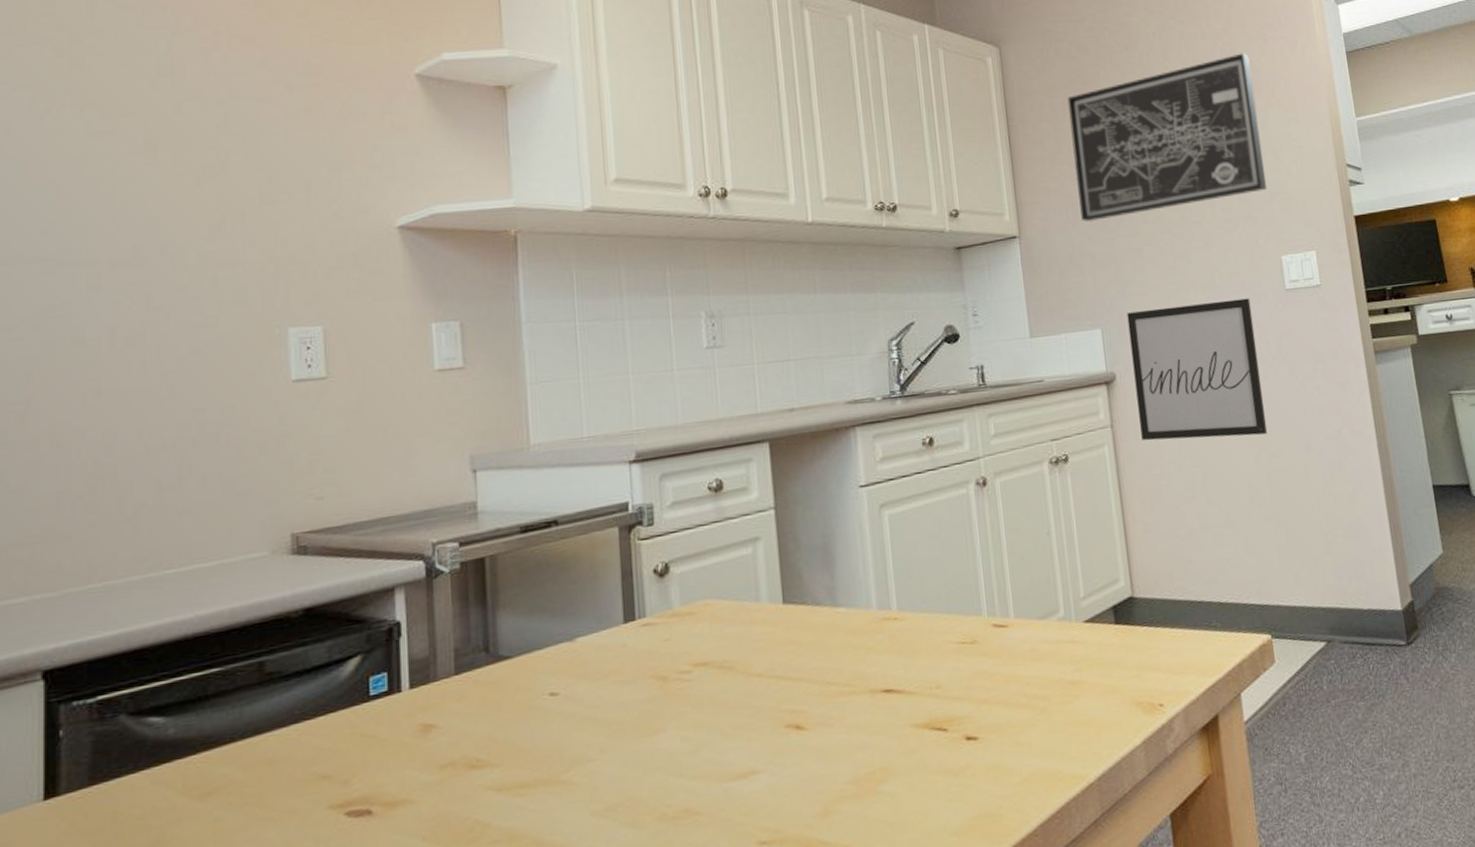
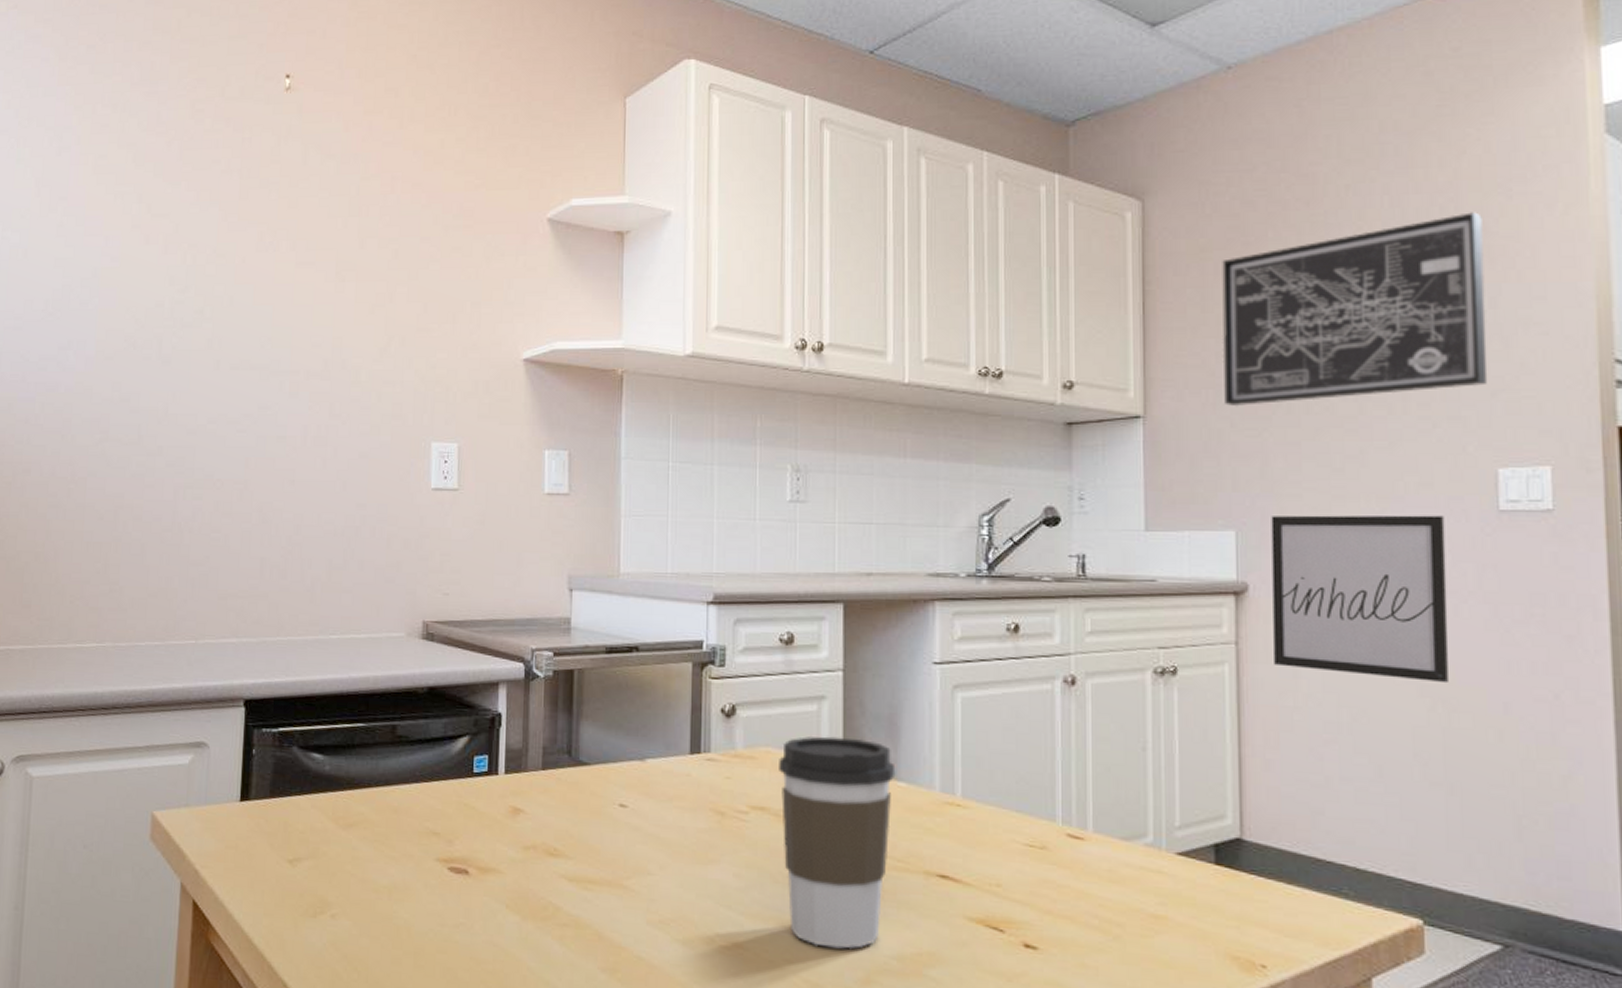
coffee cup: none [718,573,835,792] -> present [779,736,896,949]

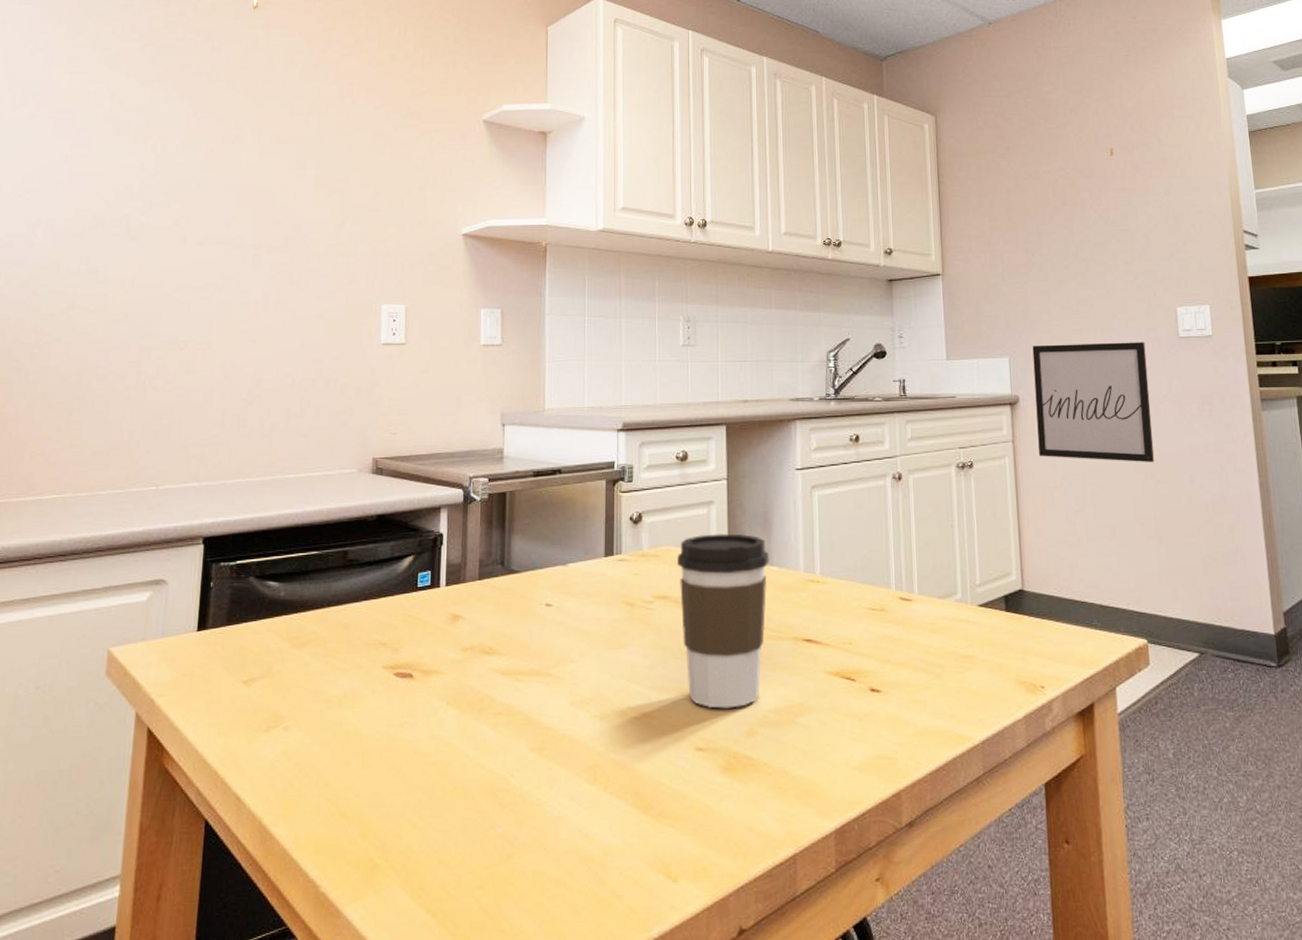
wall art: present [1222,212,1488,407] -> none [991,129,1167,266]

